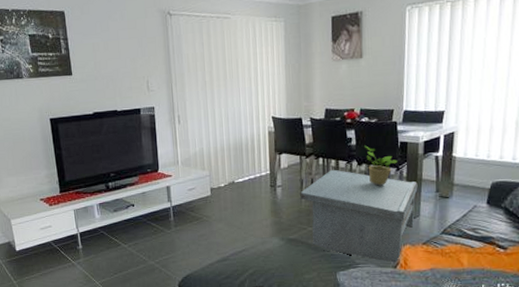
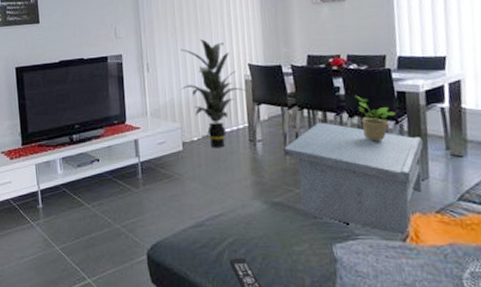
indoor plant: none [210,93,269,193] -> present [180,39,246,148]

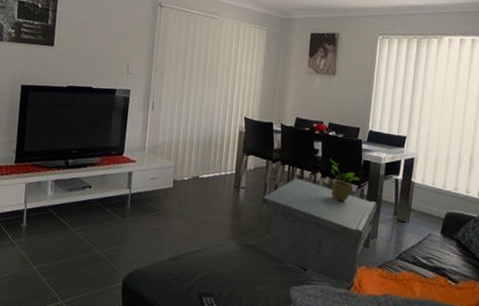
indoor plant: present [180,39,246,148] -> none [180,88,239,190]

